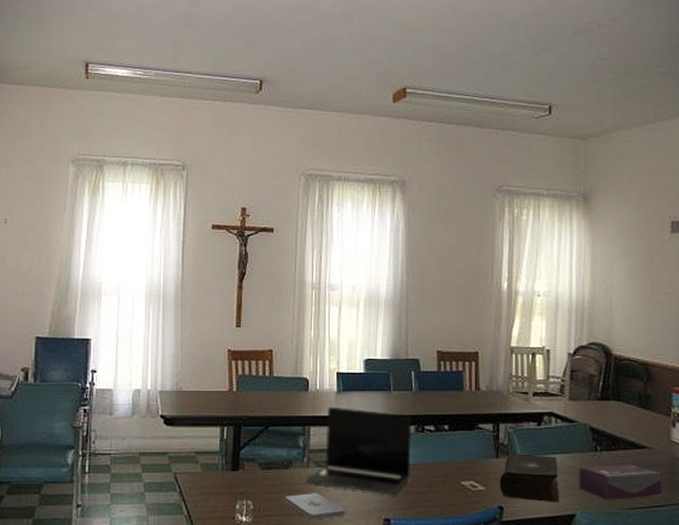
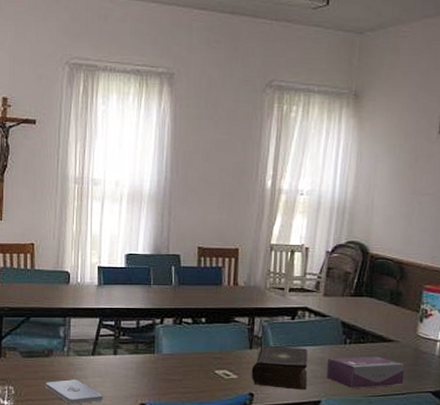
laptop: present [305,406,412,496] -> none [65,299,170,383]

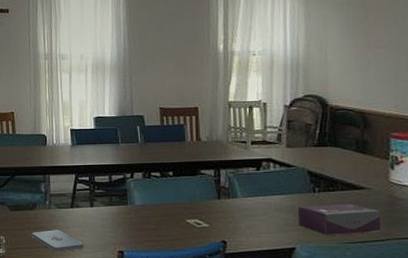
book: present [251,345,308,390] -> none [222,195,280,237]

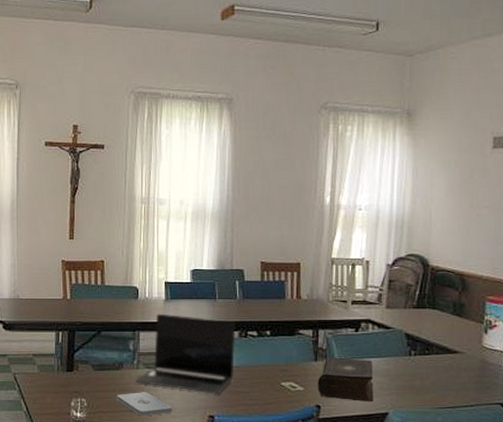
laptop: none [48,158,141,232] -> present [135,313,236,395]
book: none [222,195,280,237] -> present [317,357,374,402]
tissue box: present [297,203,381,235] -> none [392,367,472,400]

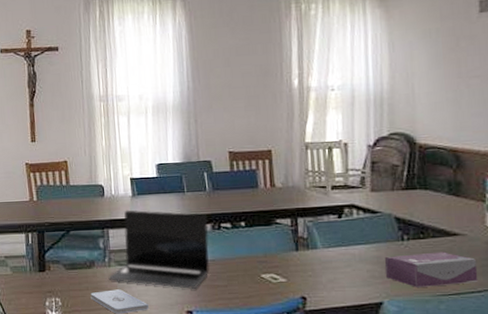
book: present [317,357,374,402] -> none [300,246,365,291]
tissue box: none [392,367,472,400] -> present [384,252,478,287]

